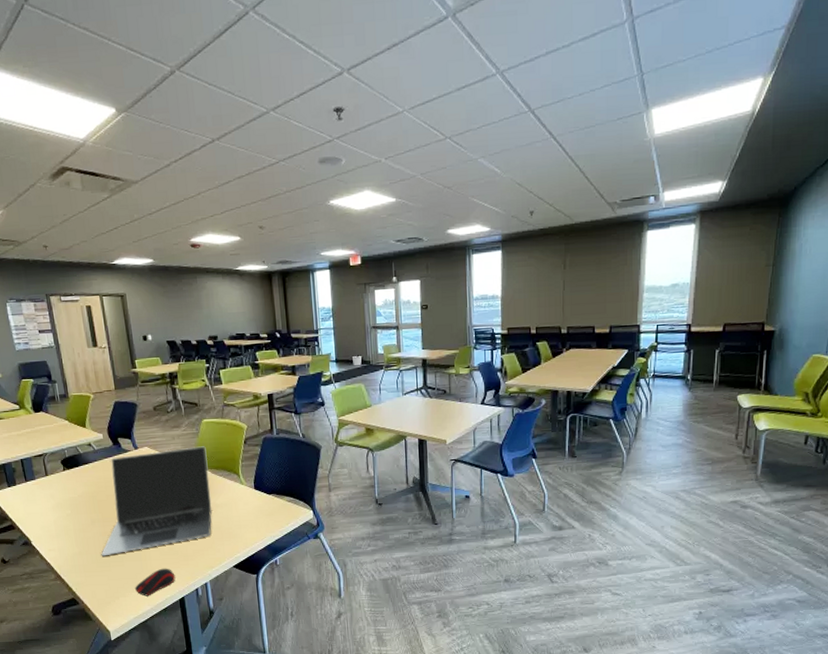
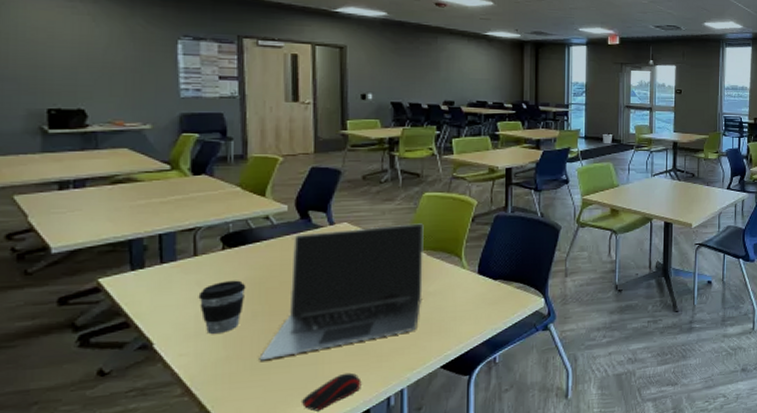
coffee cup: none [53,494,85,535] -> present [198,280,246,334]

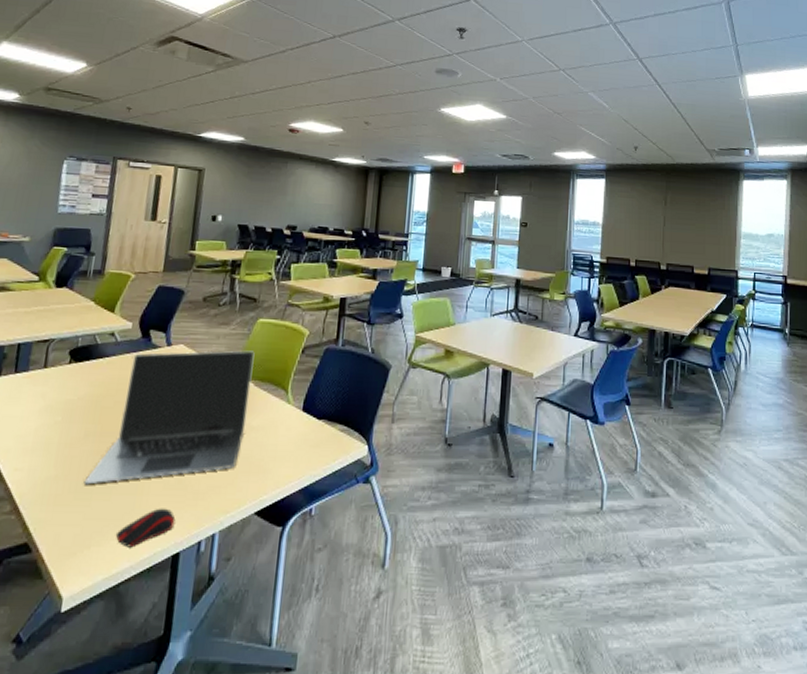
coffee cup: present [198,280,246,334] -> none [40,395,84,450]

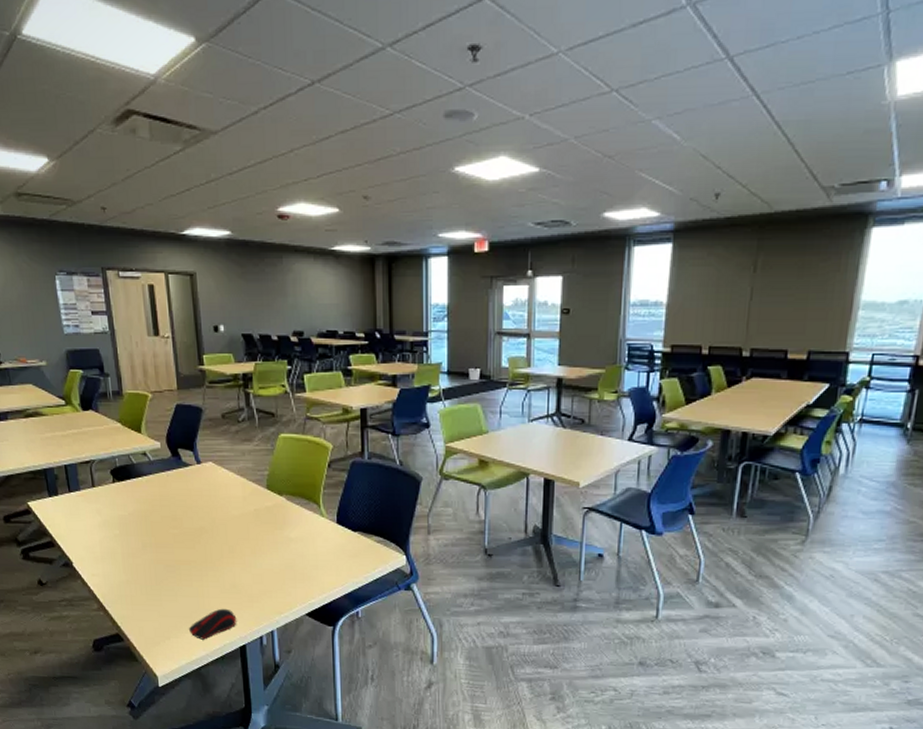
laptop: present [84,350,255,485] -> none [151,466,285,588]

